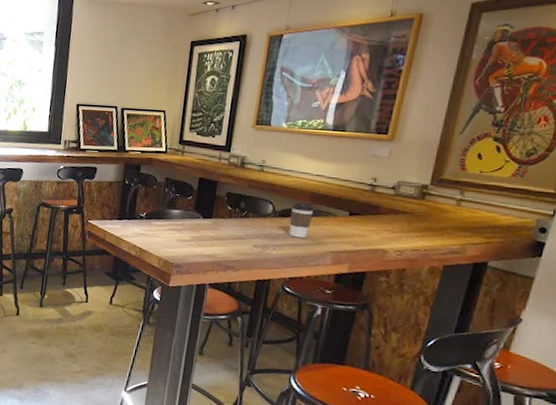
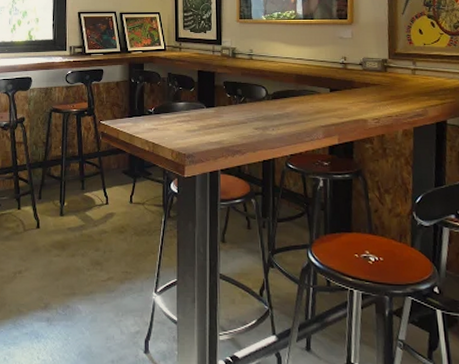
coffee cup: present [288,202,315,238] -> none [282,84,301,117]

